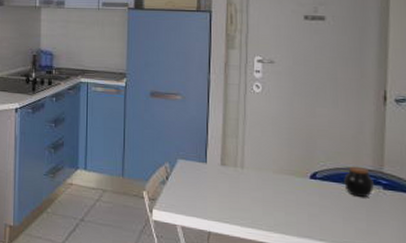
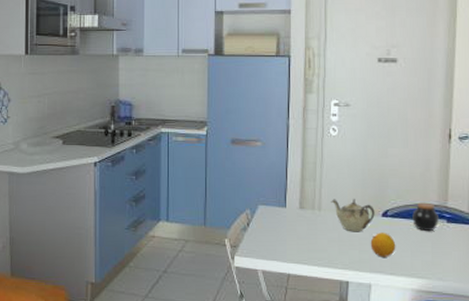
teapot: none [254,157,302,194] -> present [331,199,375,232]
fruit: none [297,195,326,222] -> present [370,233,396,257]

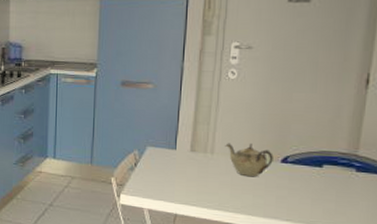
fruit: present [370,233,396,257] -> none [266,178,295,203]
jar: present [412,202,439,231] -> none [316,149,347,179]

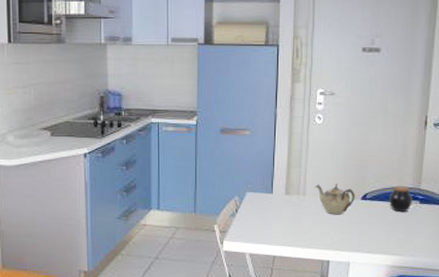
jar: none [316,149,347,179] -> present [389,185,412,212]

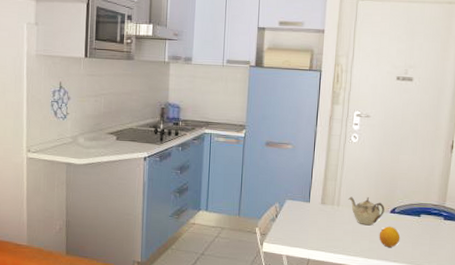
fruit: none [350,215,373,237] -> present [379,226,400,247]
jar: present [389,185,412,212] -> none [415,202,437,226]

